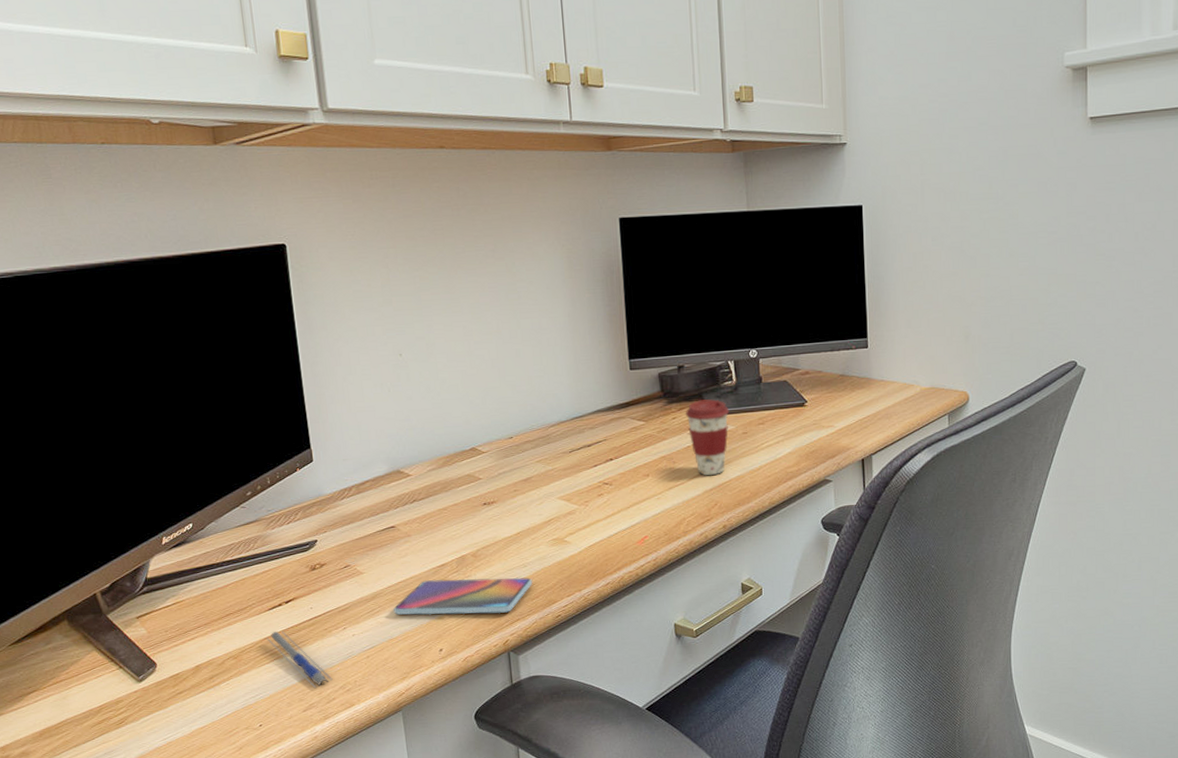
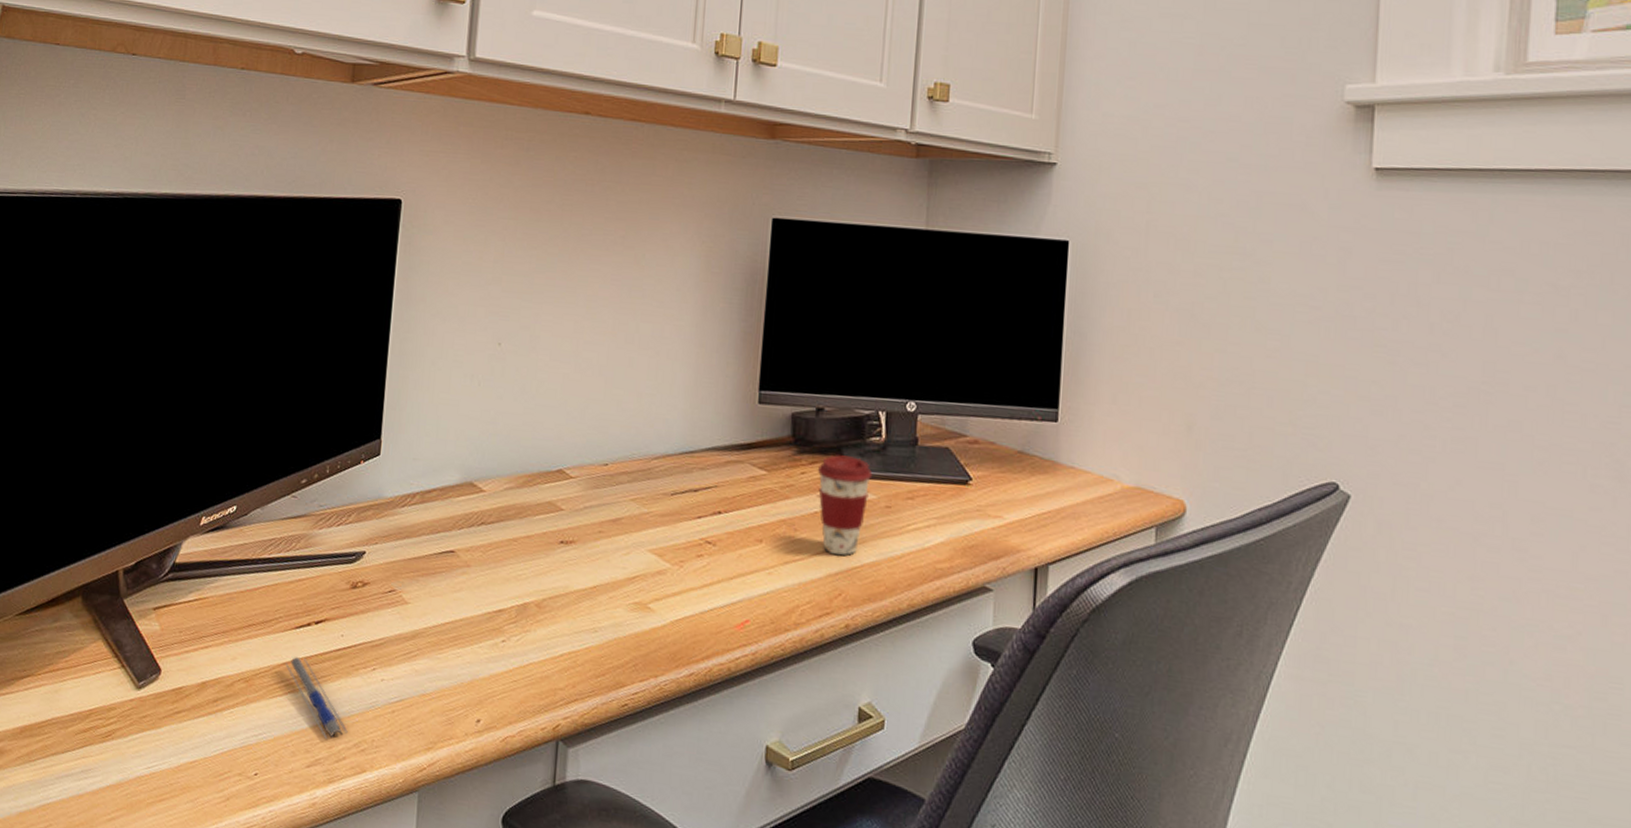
smartphone: present [392,577,533,615] -> none [432,626,602,688]

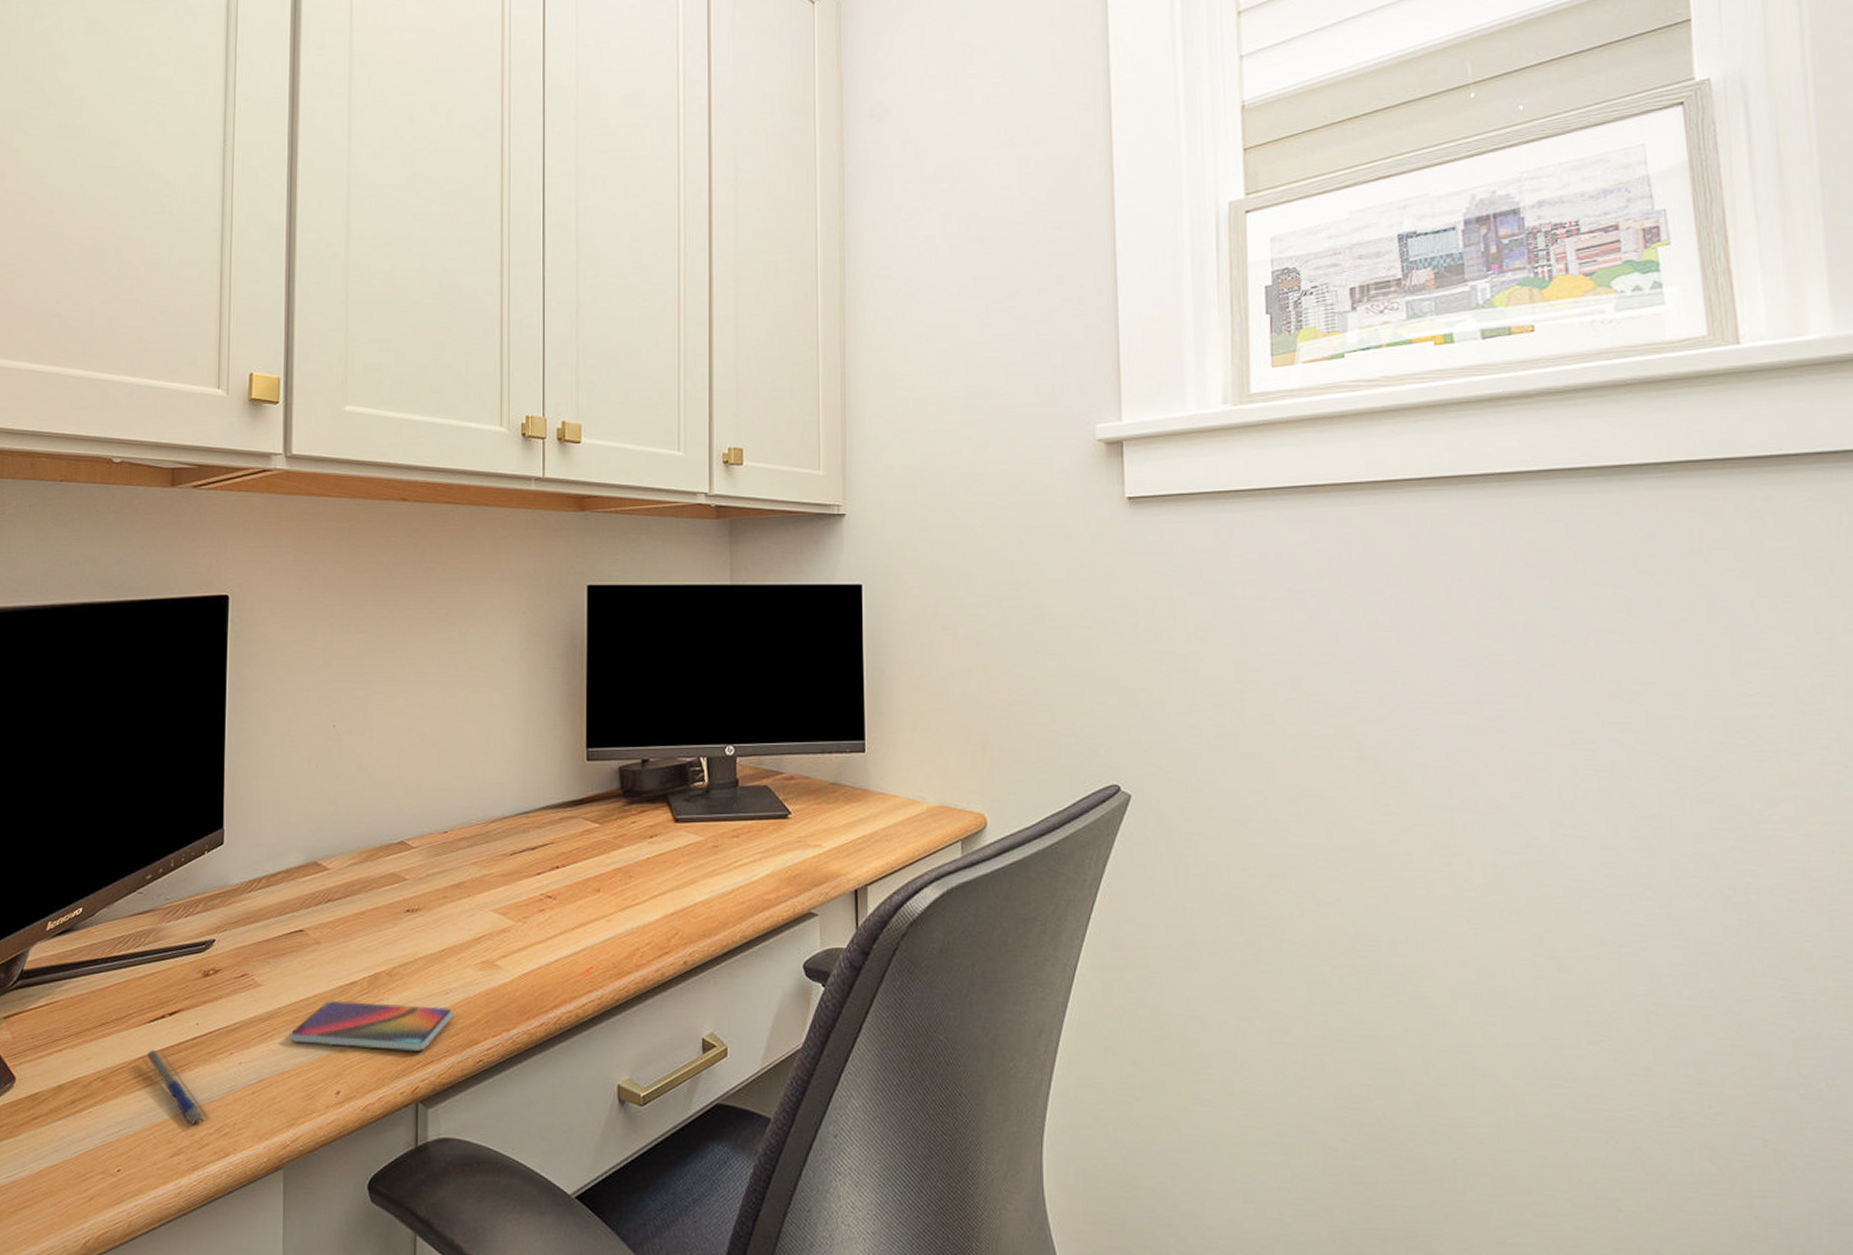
smartphone: none [432,626,602,688] -> present [288,1000,454,1051]
coffee cup: present [817,455,873,556] -> none [646,802,699,897]

